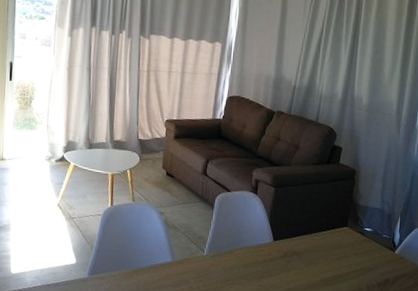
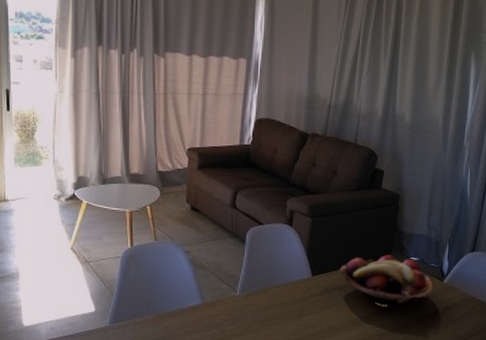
fruit basket: none [298,225,386,271] -> present [339,255,434,303]

